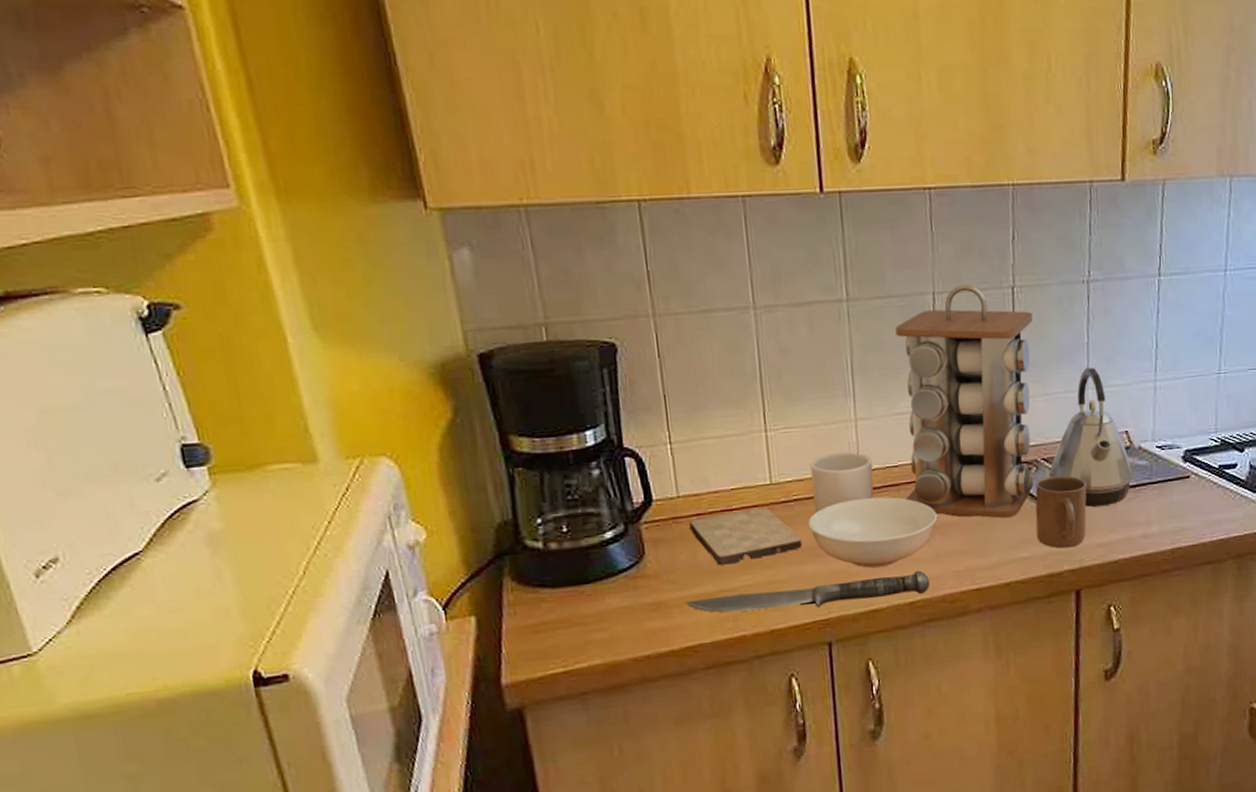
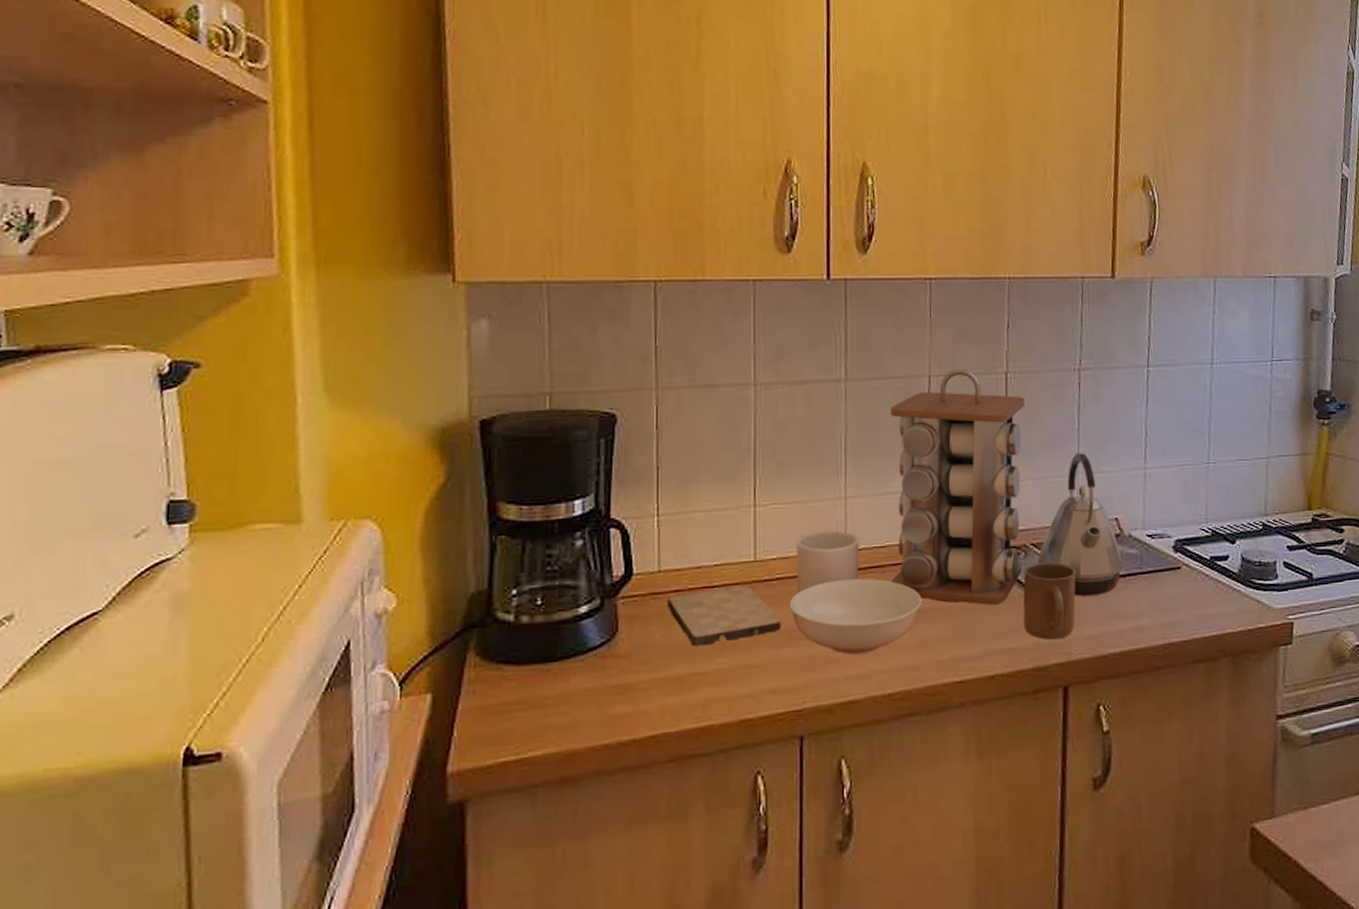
kitchen knife: present [686,570,931,613] -> none [654,658,912,699]

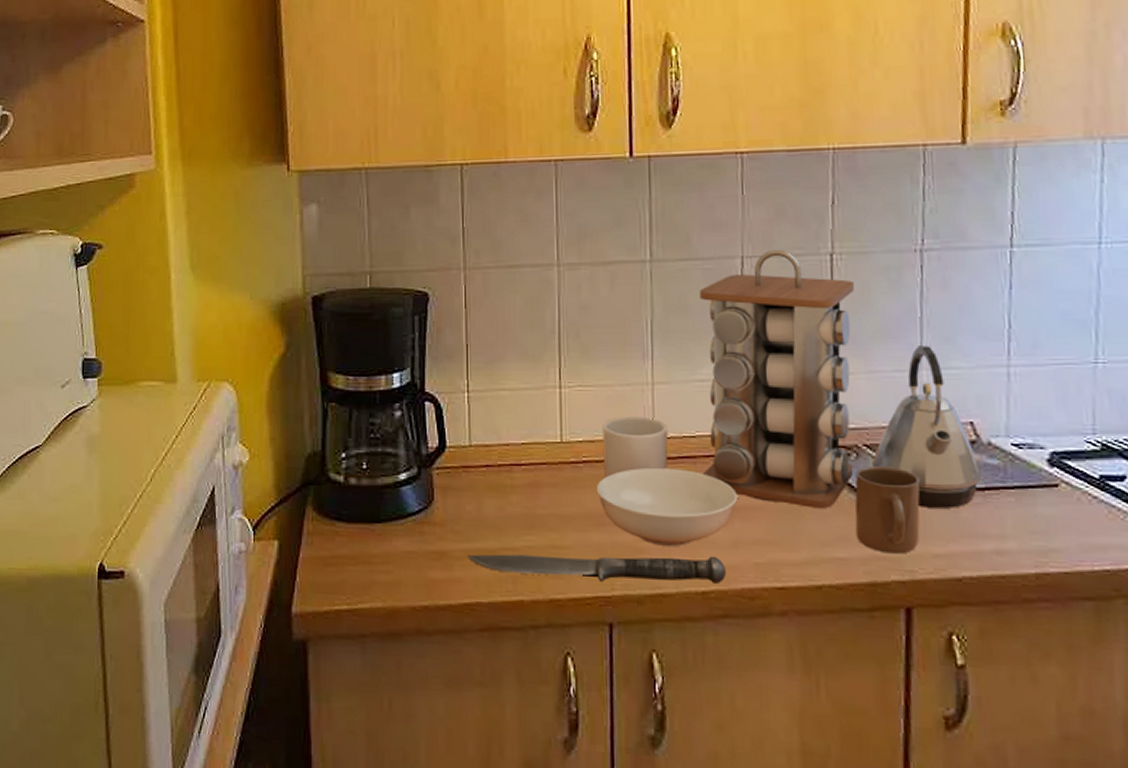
kitchen knife: none [654,658,912,699] -> present [467,554,727,584]
cutting board: present [668,584,781,646] -> none [478,465,589,522]

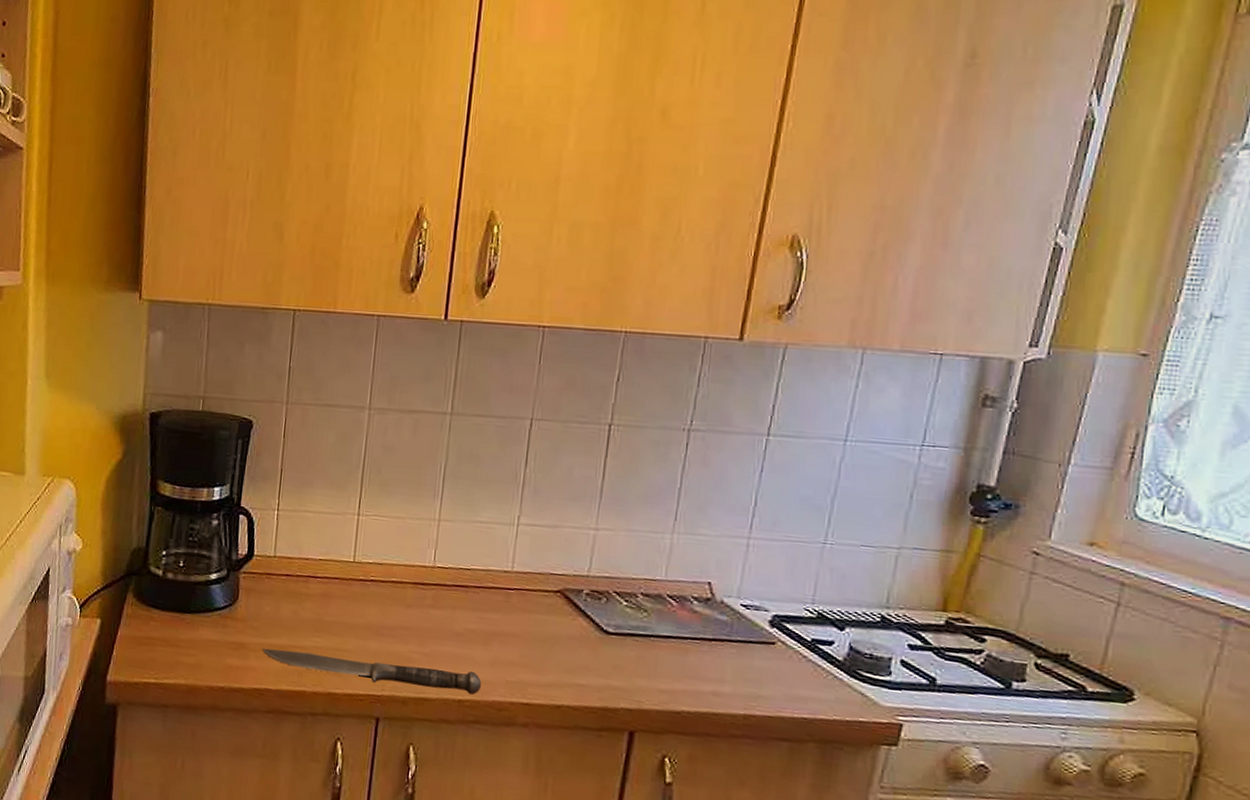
bowl: present [596,467,737,546] -> none [379,590,500,660]
mug: present [602,416,669,479] -> none [387,545,448,597]
spice rack: present [700,249,855,508] -> none [472,415,627,642]
mug: present [854,466,921,554] -> none [596,610,658,686]
kettle: present [872,346,981,508] -> none [619,512,711,653]

